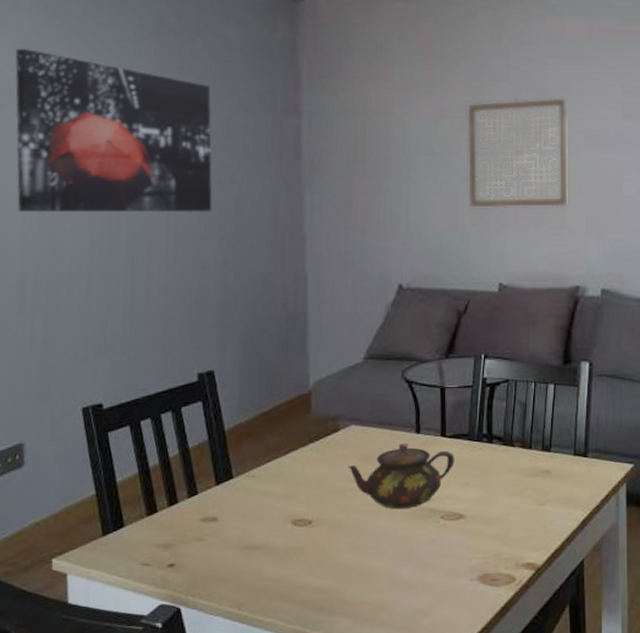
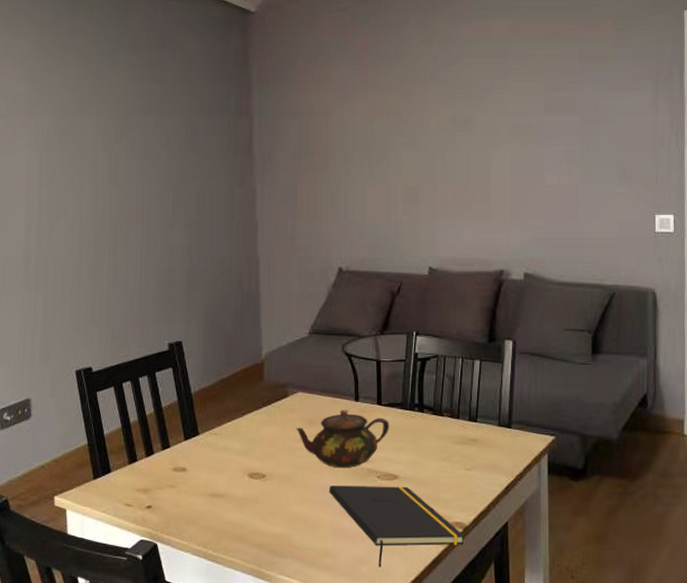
wall art: present [15,48,212,213] -> none [18,64,179,205]
notepad: none [385,526,537,619] -> present [329,485,465,567]
wall art: present [466,97,569,209] -> none [399,94,494,199]

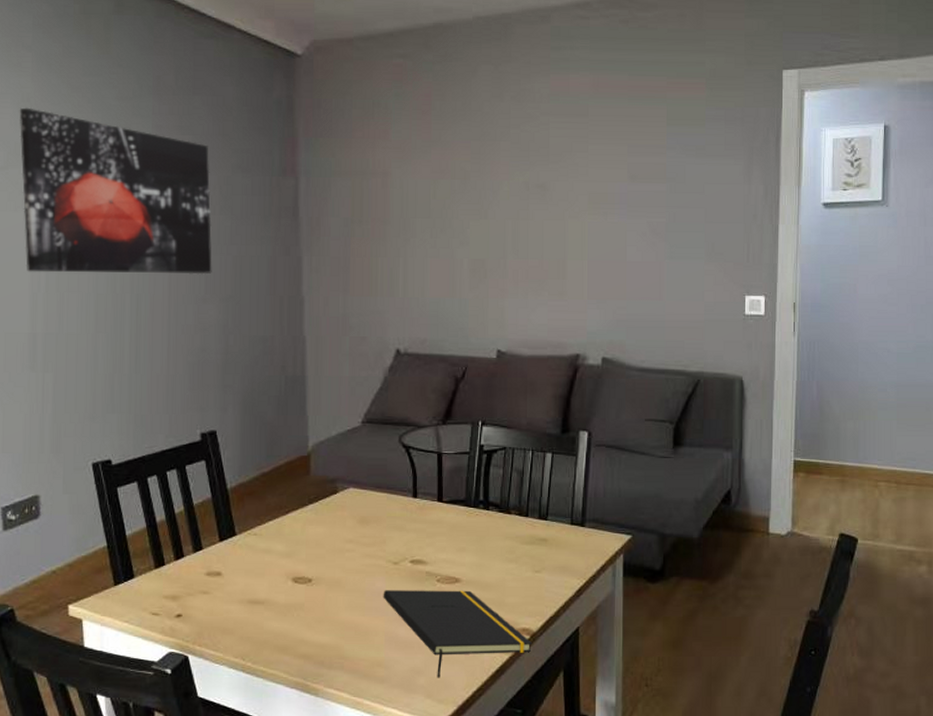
wall art: none [18,64,179,205] -> present [19,107,212,275]
teapot: present [296,409,390,468] -> none [346,506,451,571]

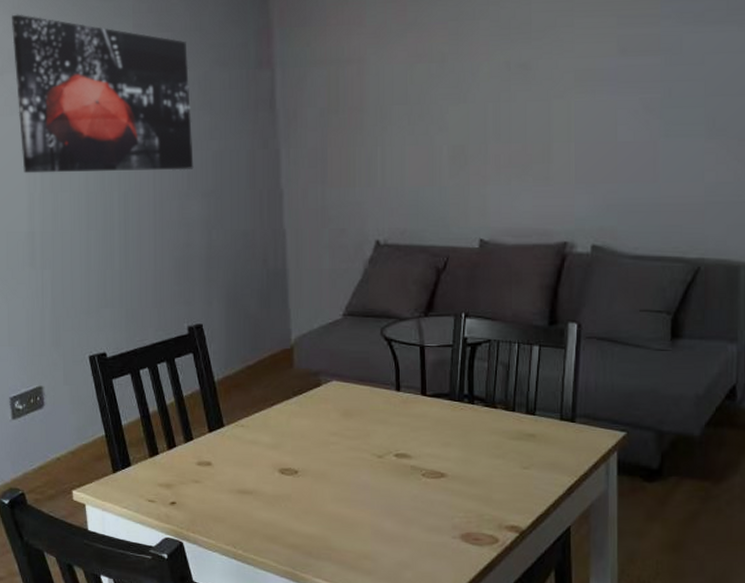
notepad: present [383,590,532,678] -> none [368,483,521,573]

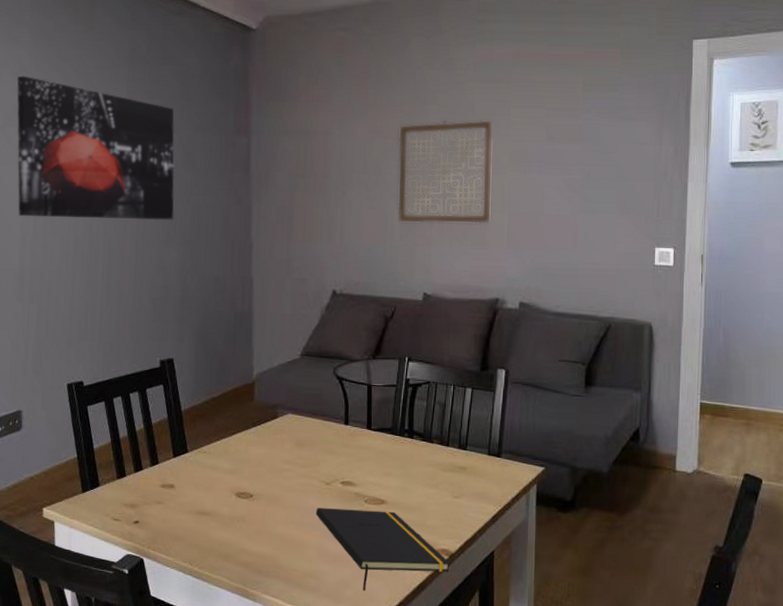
notepad: none [368,483,521,573] -> present [315,508,450,591]
wall art: none [443,33,556,160] -> present [397,119,494,224]

